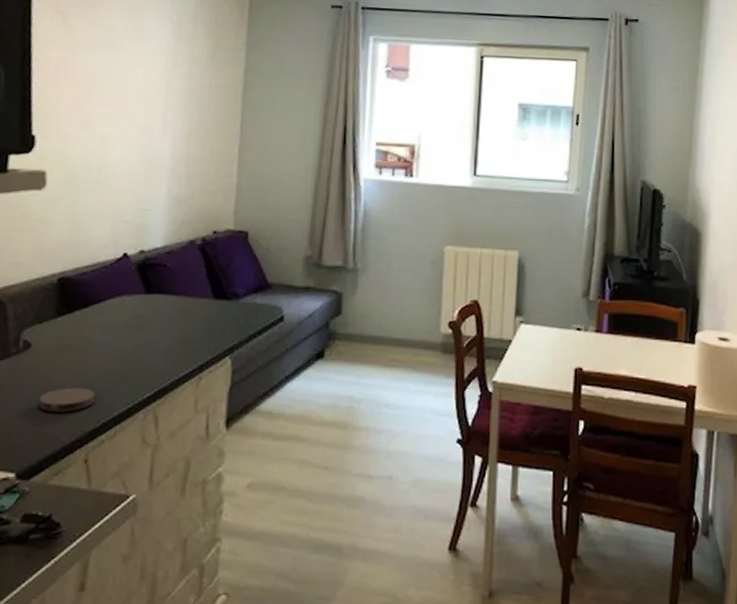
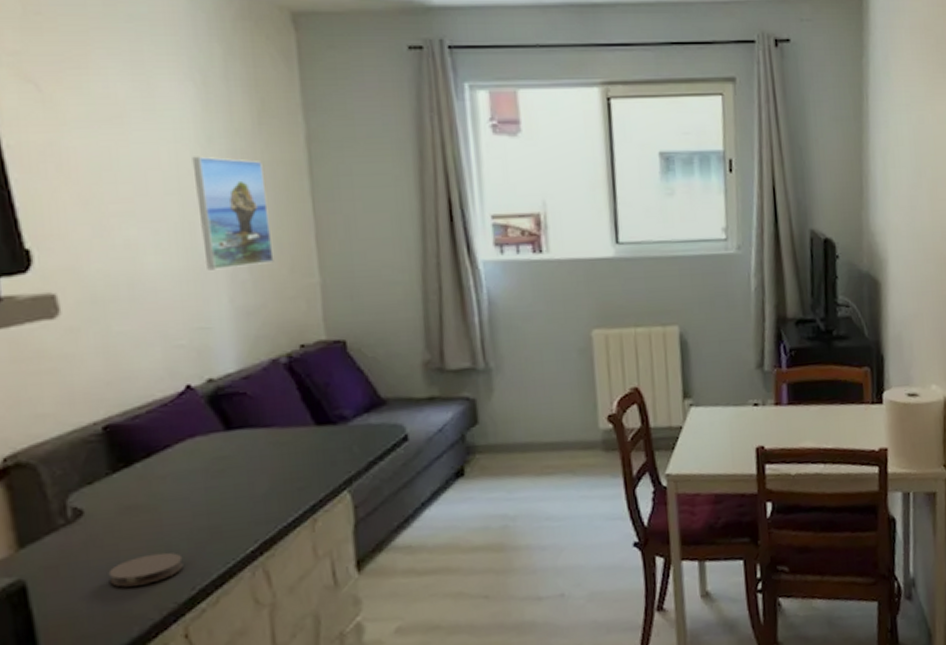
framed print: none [155,76,210,165] -> present [192,156,274,270]

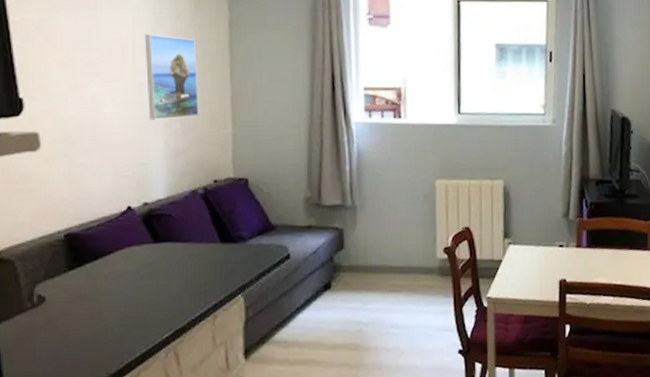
coaster: present [108,552,184,587] -> none [60,334,115,359]

